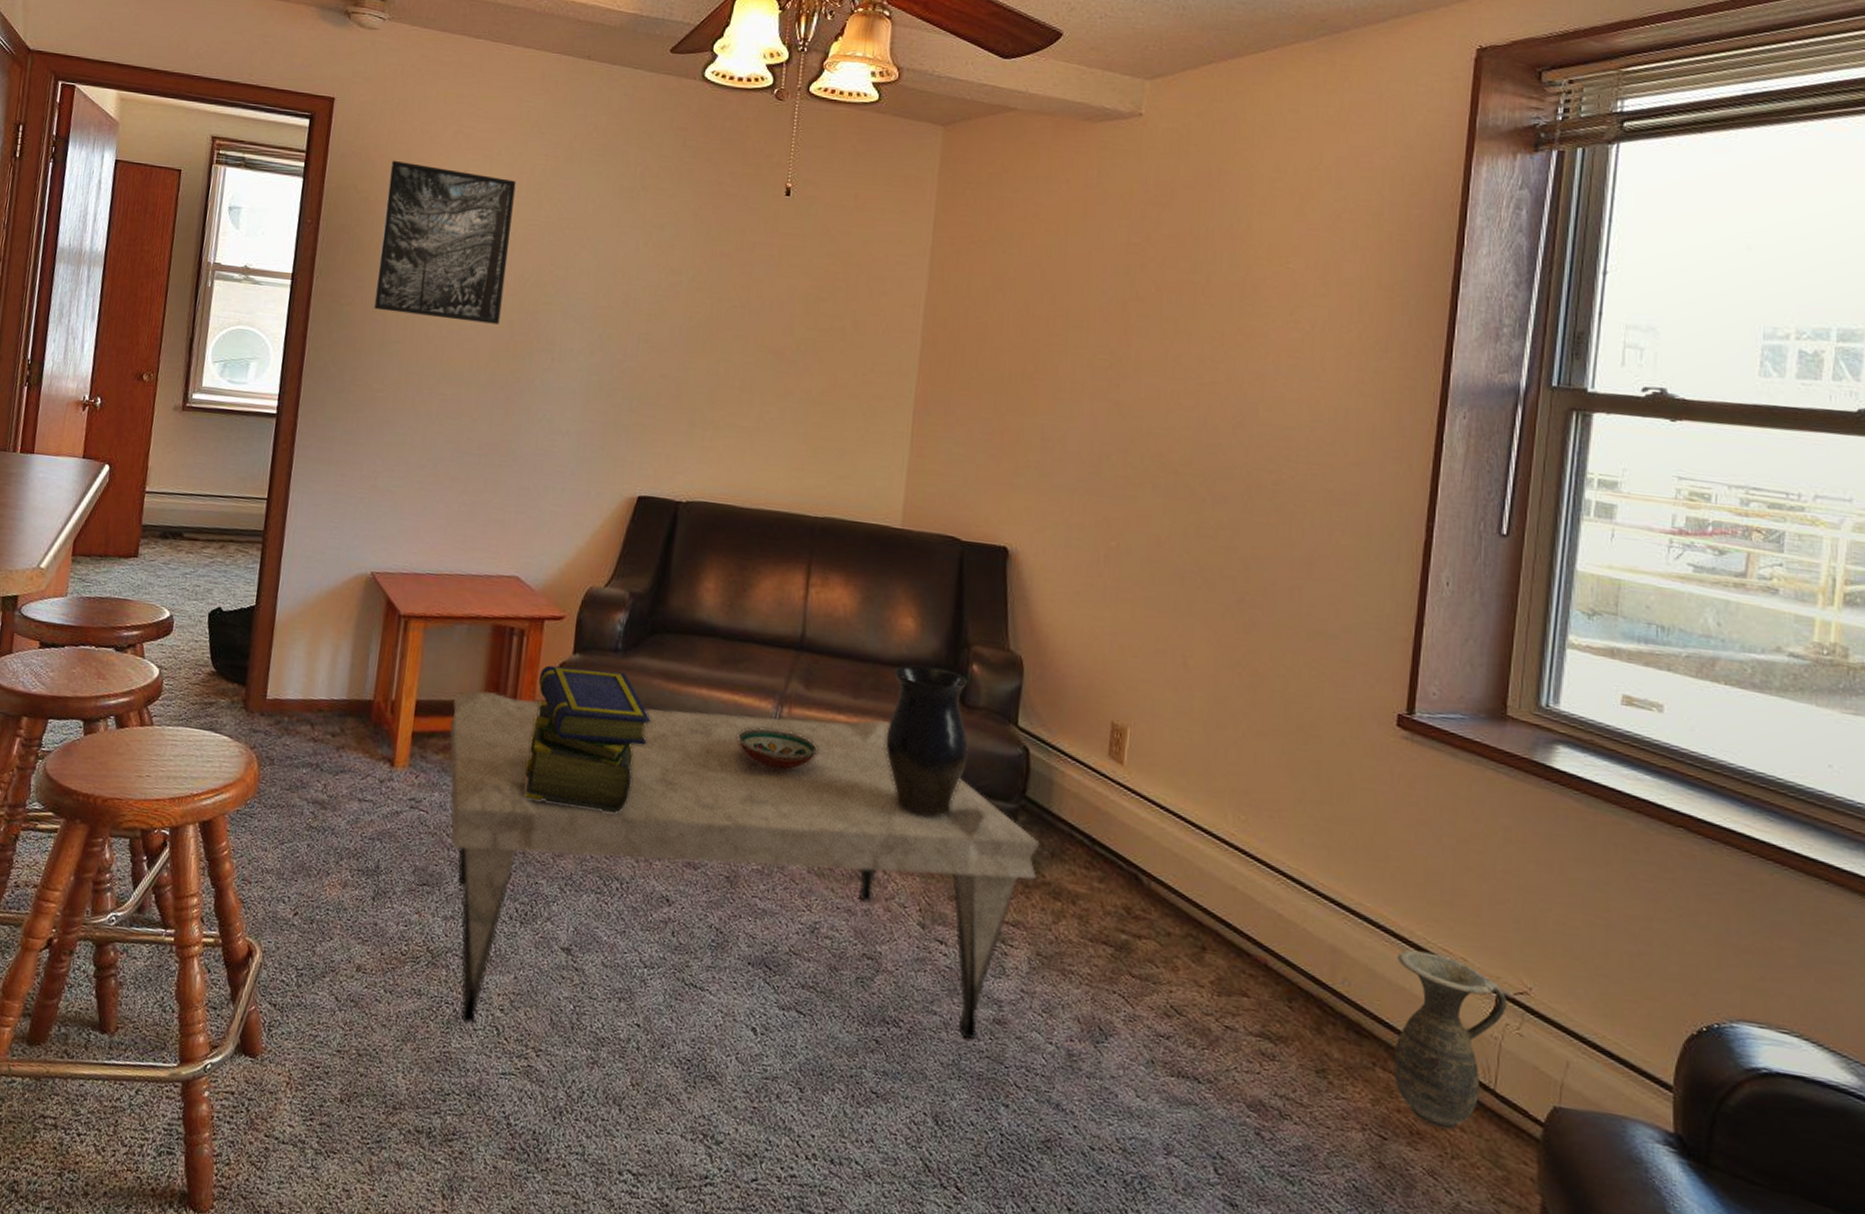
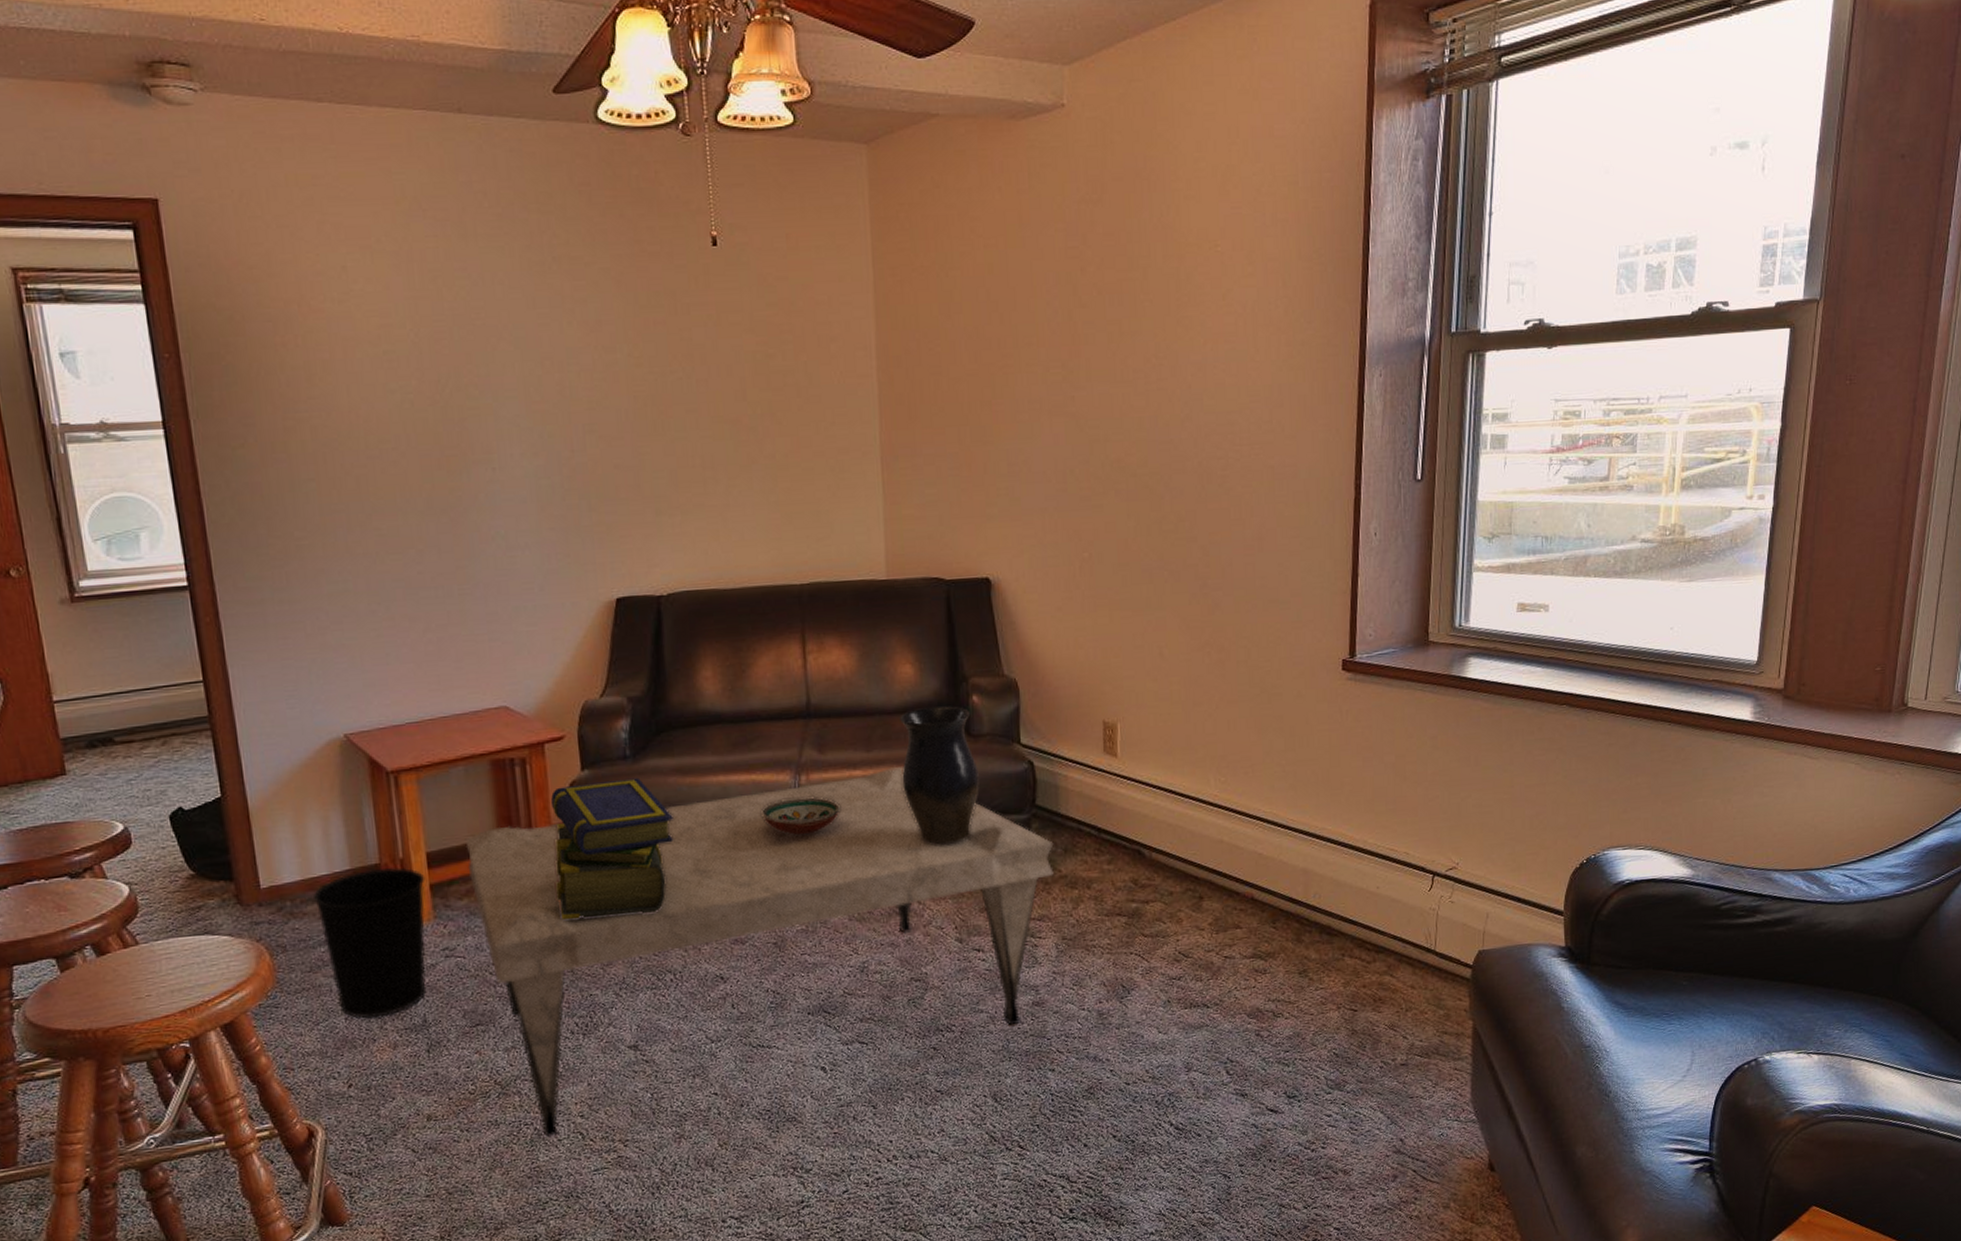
wastebasket: none [305,703,410,853] -> present [312,867,427,1019]
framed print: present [374,160,516,325] -> none [250,266,424,448]
ceramic jug: present [1394,949,1508,1130] -> none [1354,854,1441,991]

